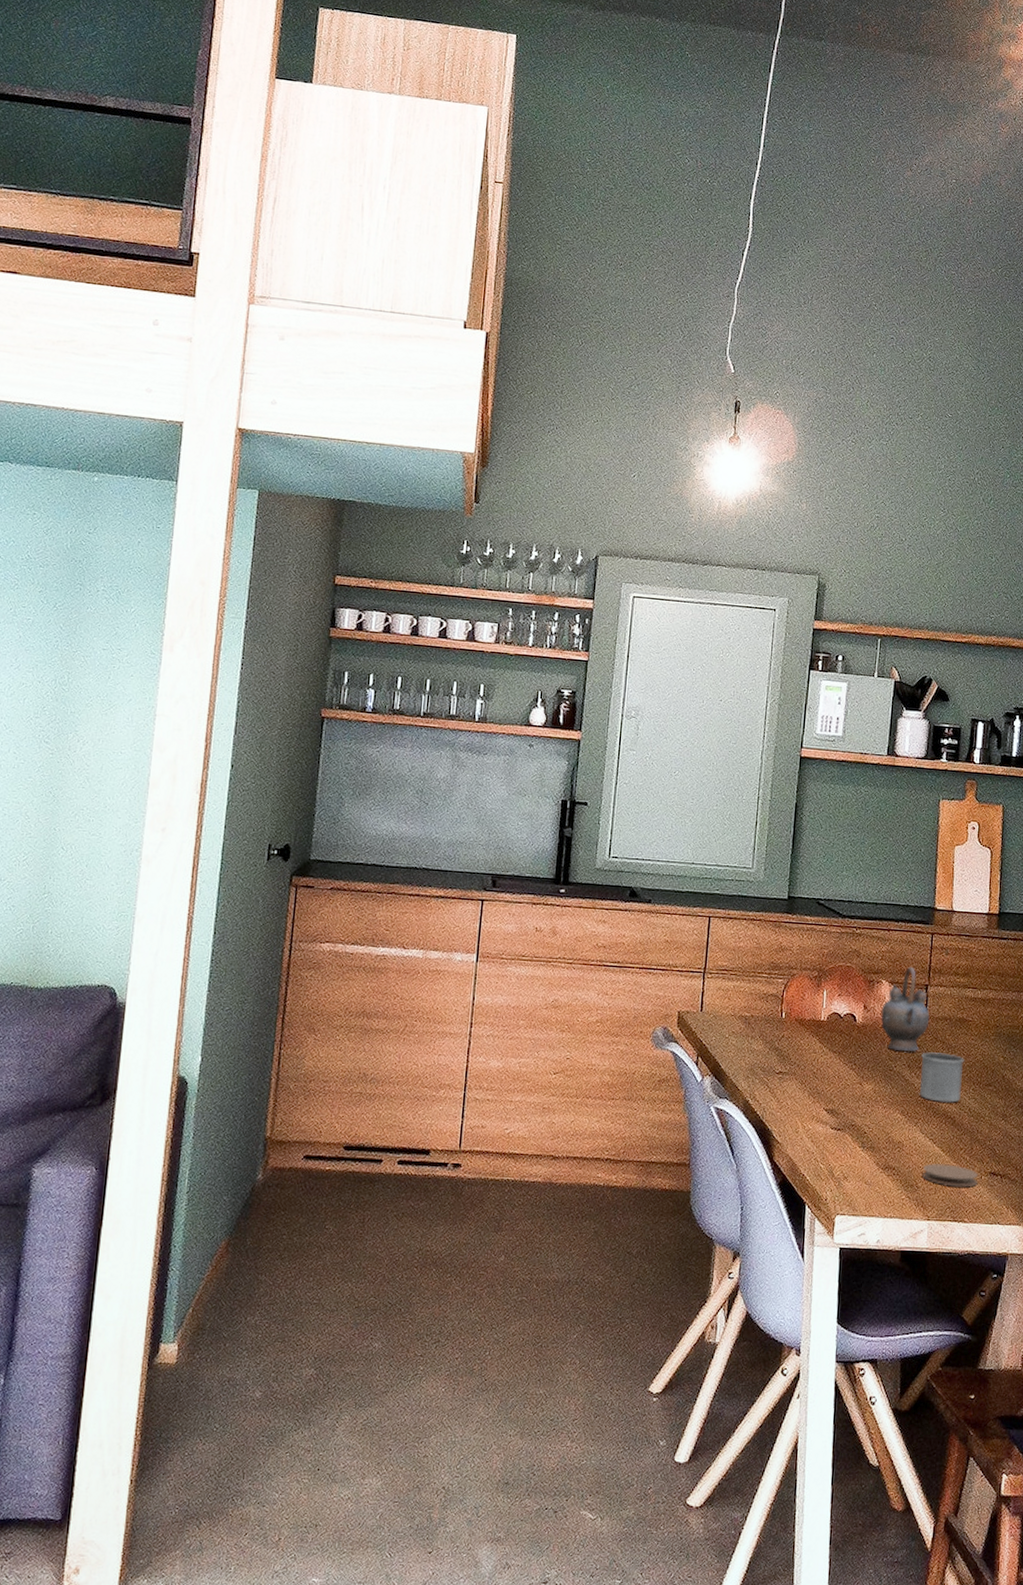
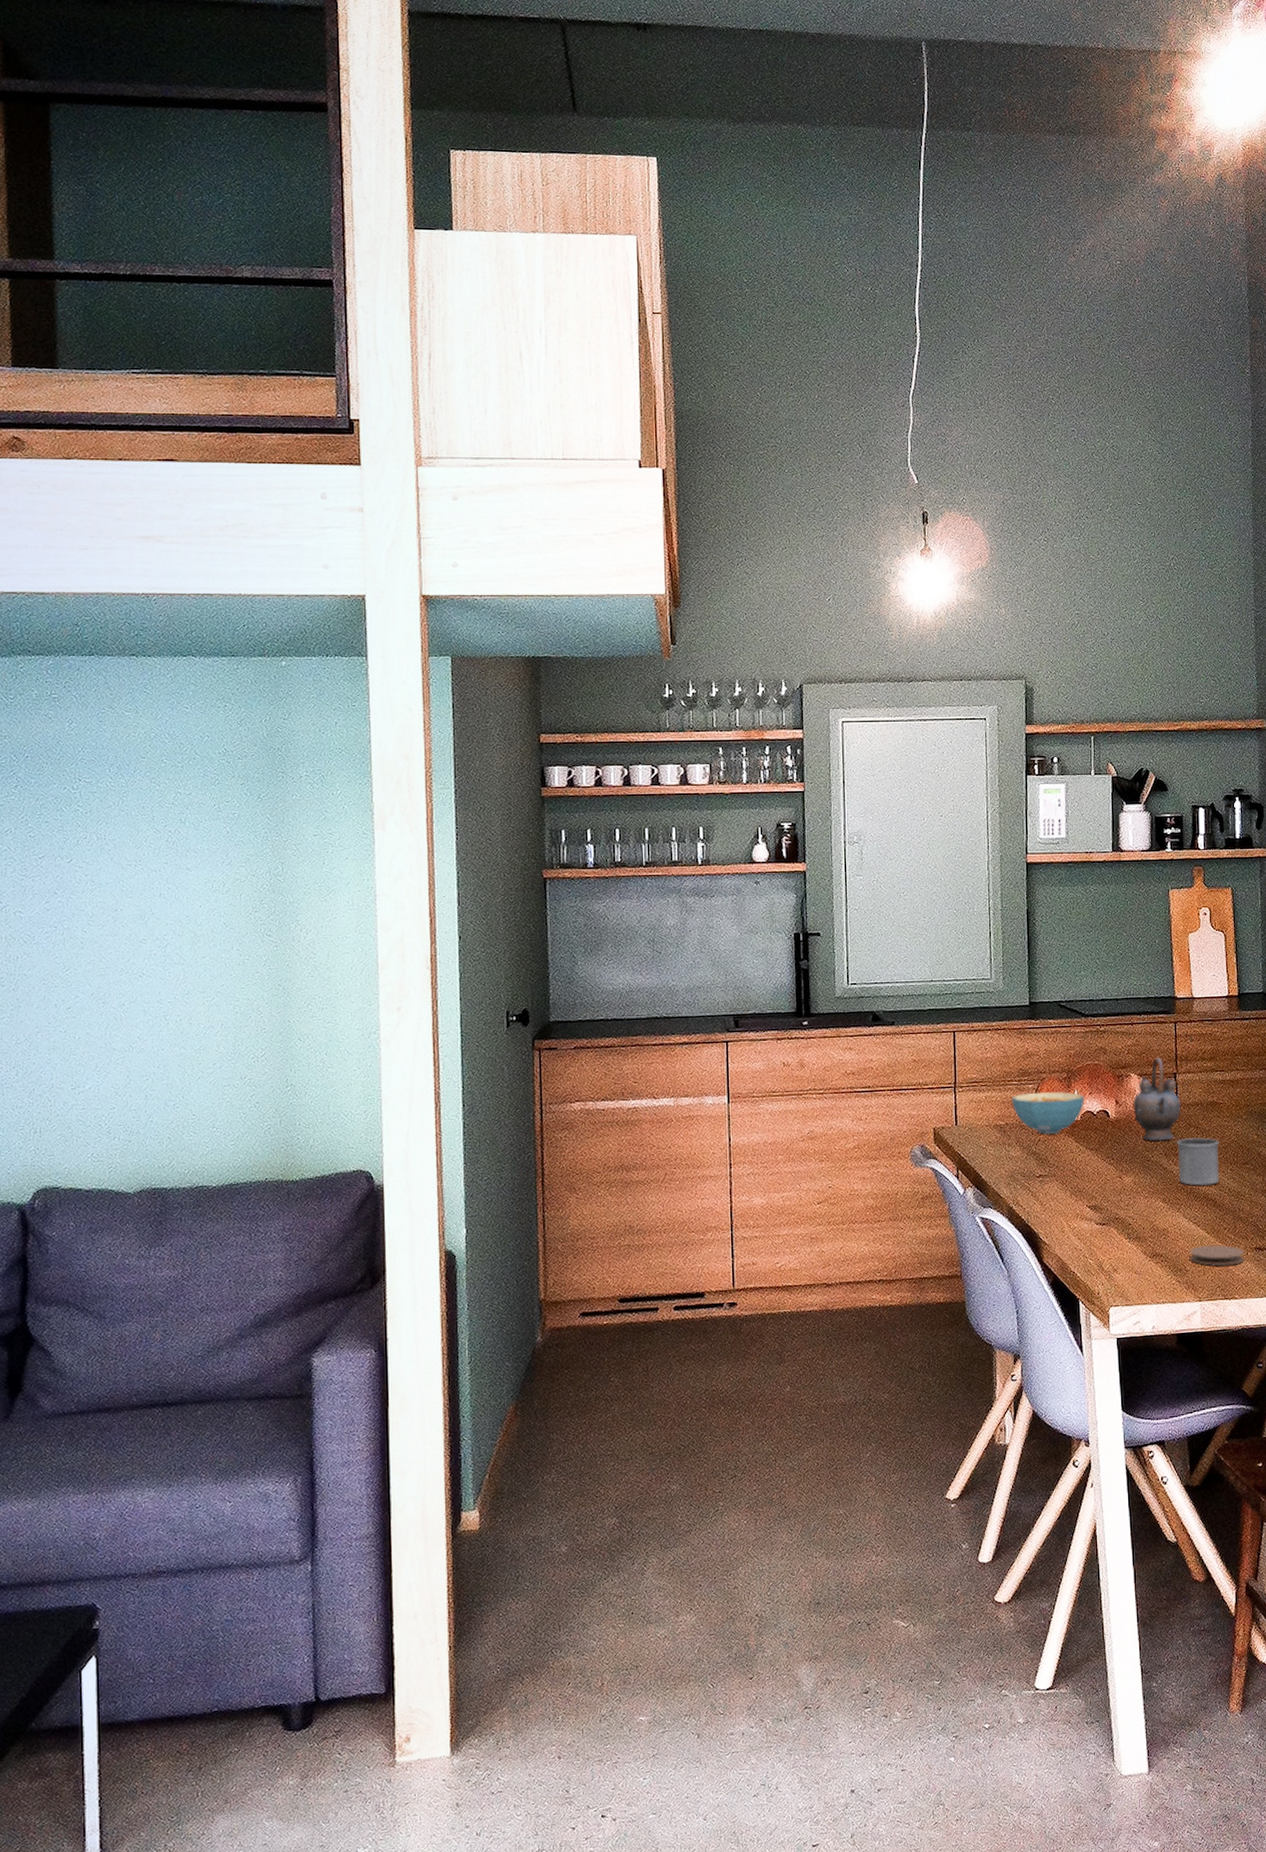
cereal bowl: none [759,986,834,1032] -> present [1012,1091,1085,1134]

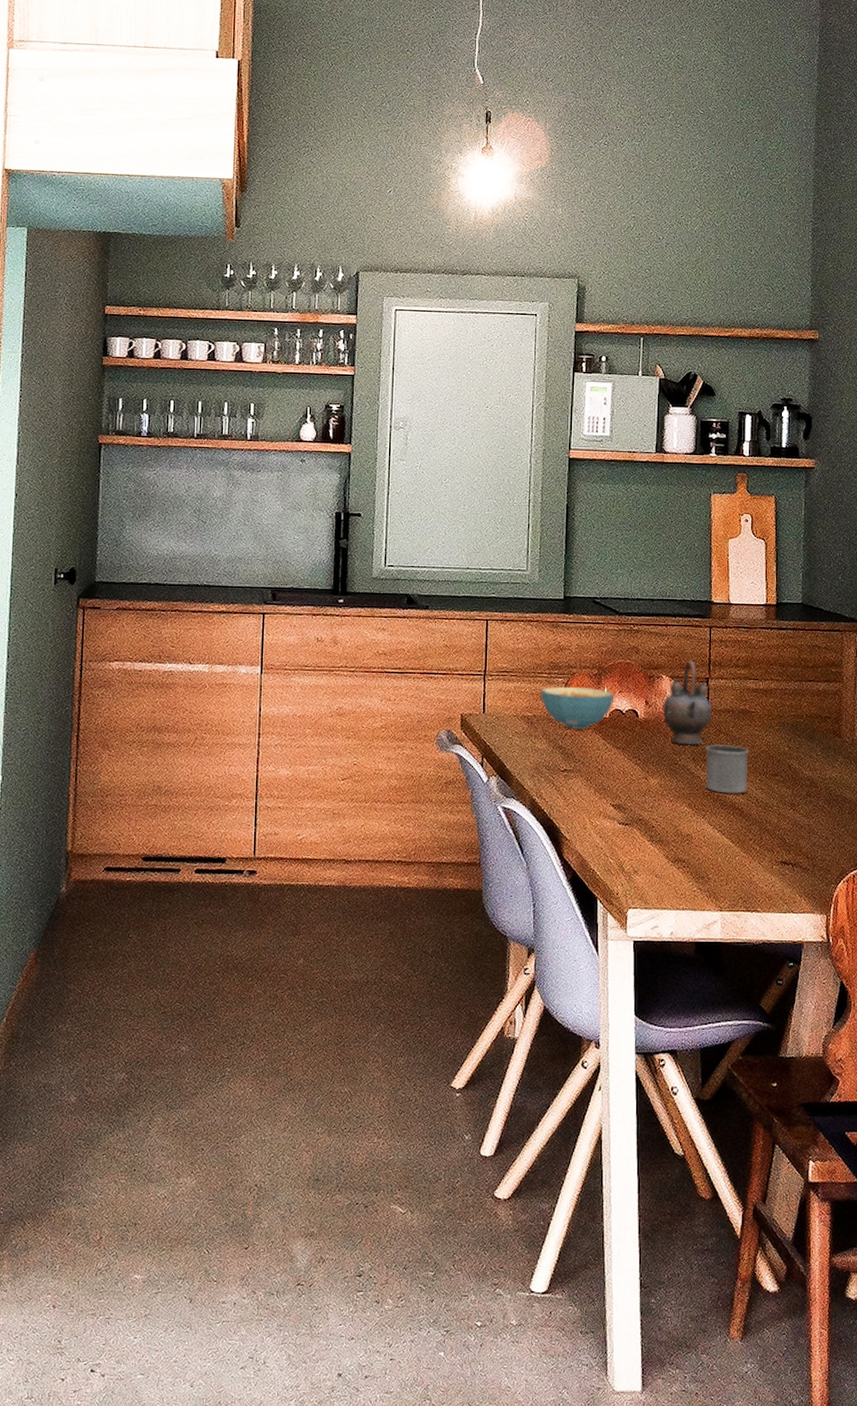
coaster: present [1190,1245,1245,1266] -> none [713,855,770,877]

